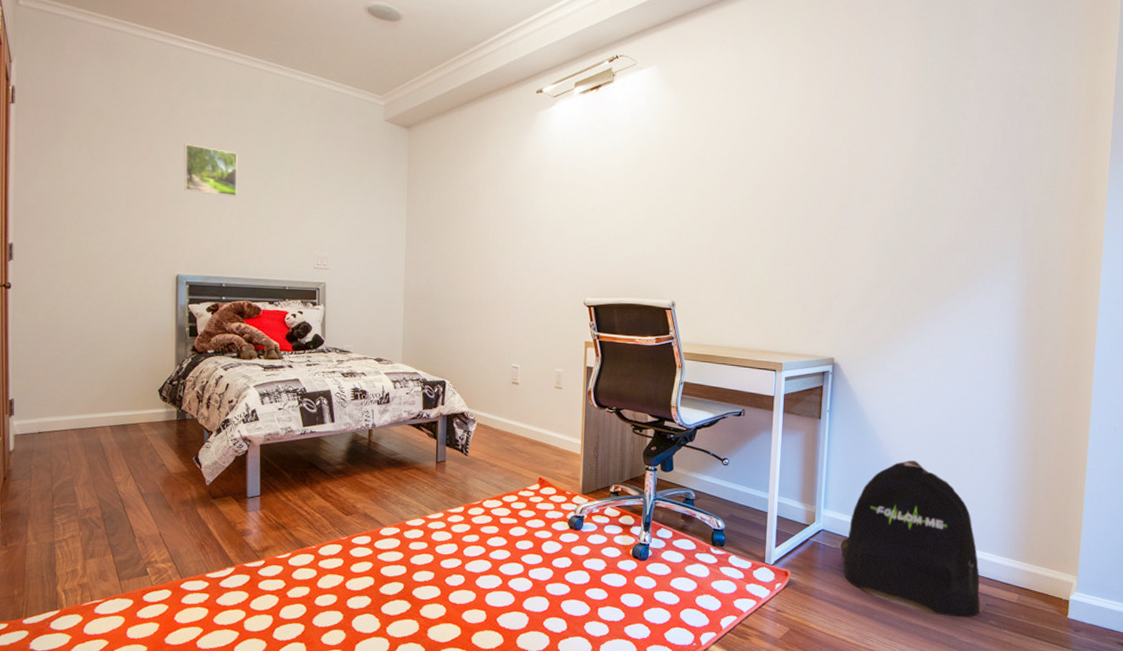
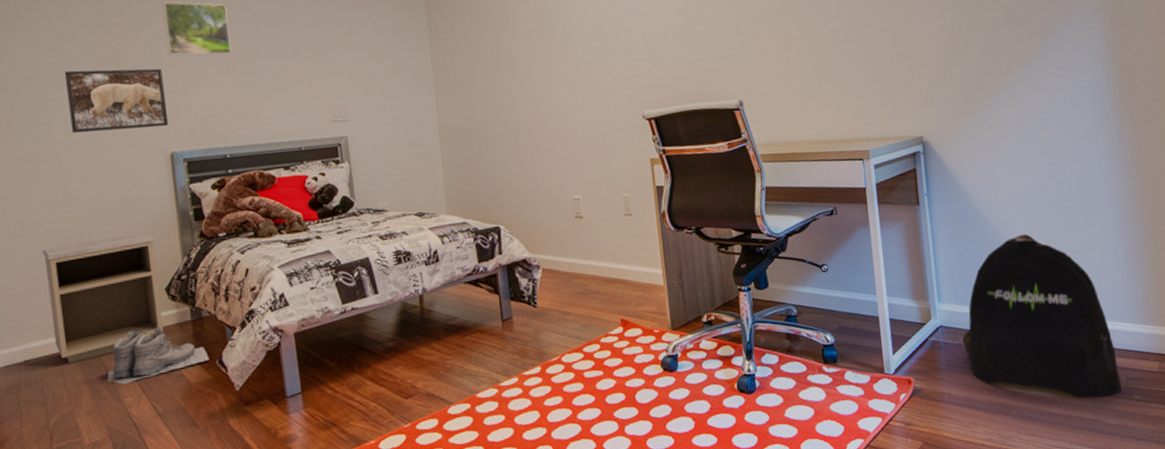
nightstand: none [63,339,154,440] -> present [43,232,164,364]
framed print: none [96,192,178,252] -> present [64,68,169,134]
boots: none [103,421,188,465] -> present [107,326,210,384]

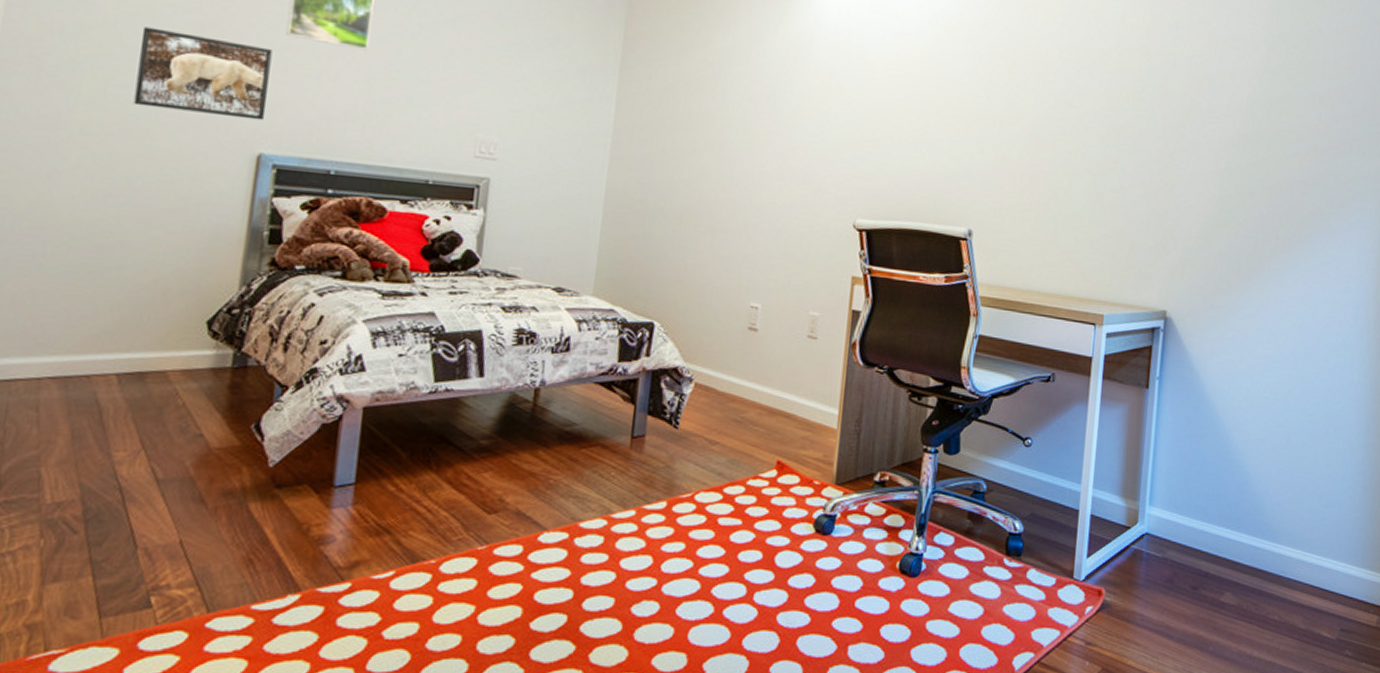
nightstand: present [43,232,164,364] -> none [38,241,207,395]
boots: present [107,326,210,384] -> none [97,367,244,434]
backpack: present [962,234,1121,399] -> none [1168,443,1334,648]

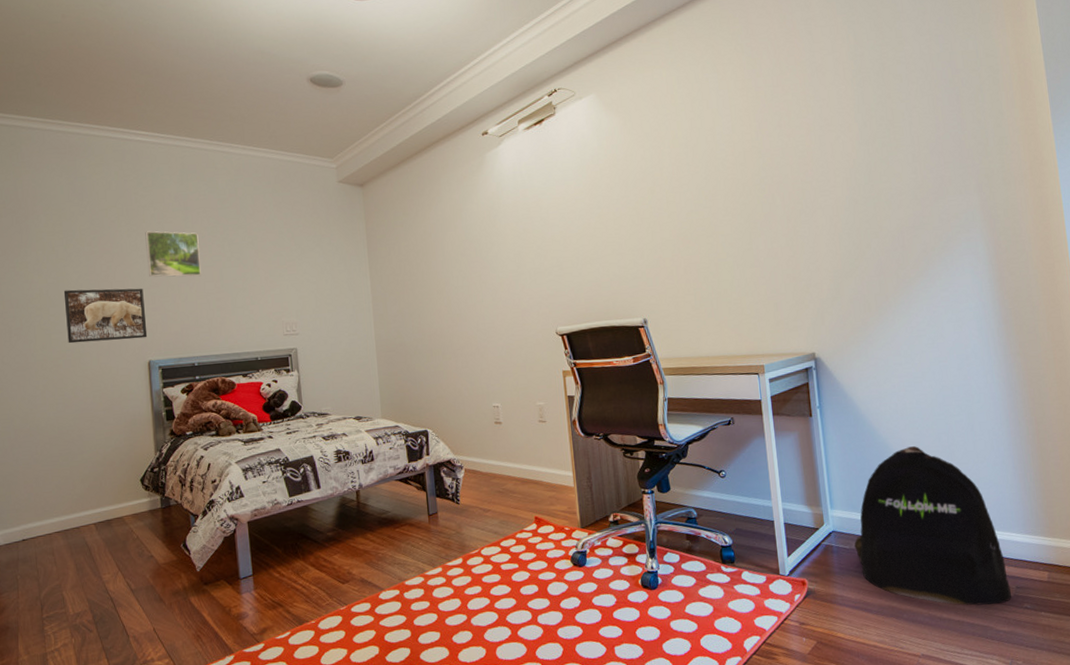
backpack: none [1168,443,1334,648] -> present [854,446,1011,606]

